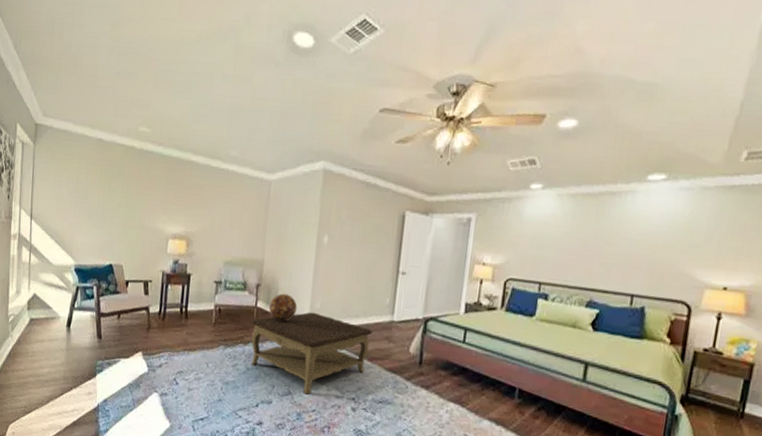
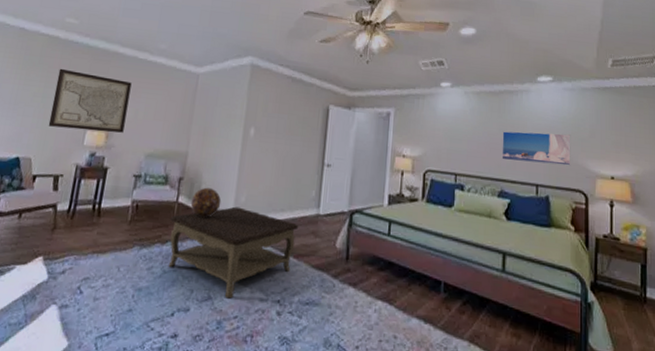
wall art: none [134,178,207,241] -> present [48,68,132,133]
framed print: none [594,237,681,275] -> present [501,131,571,166]

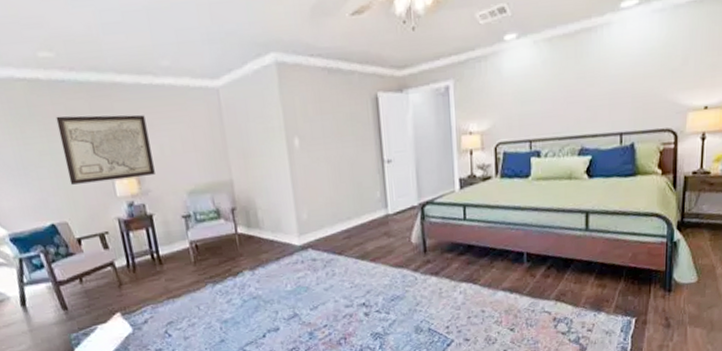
coffee table: present [168,206,299,299] -> none [235,224,370,312]
decorative sphere: present [190,187,221,218] -> none [250,211,283,243]
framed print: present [501,131,571,166] -> none [580,67,660,114]

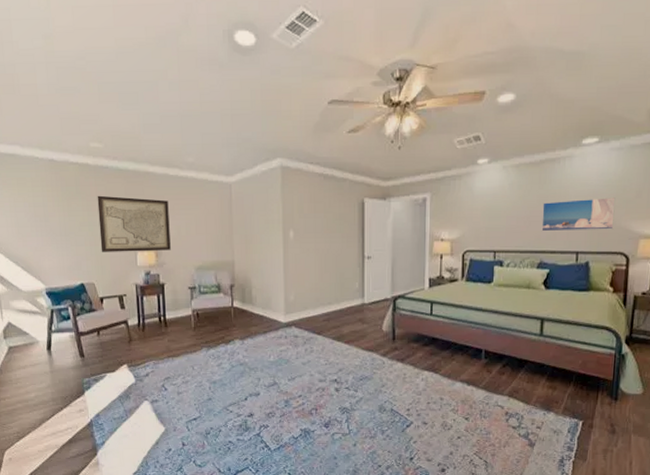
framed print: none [580,67,660,114] -> present [541,197,616,232]

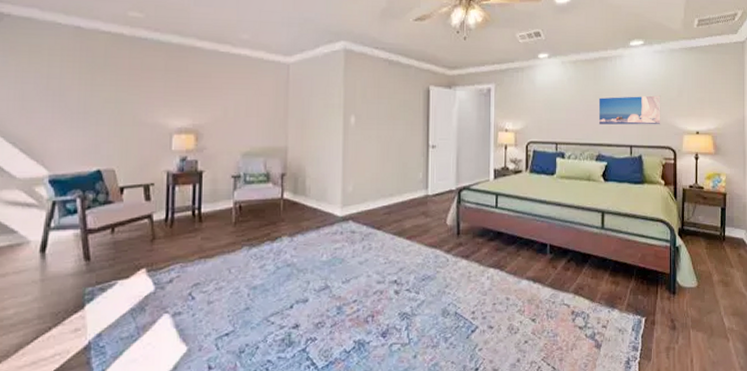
wall art: present [97,195,171,252] -> none [127,69,216,135]

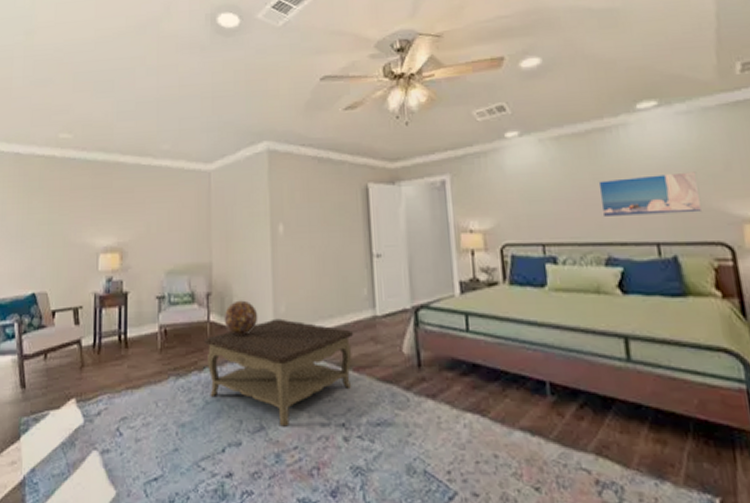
coffee table: none [278,196,409,285] -> present [205,318,354,427]
decorative sphere: none [296,180,328,211] -> present [224,300,258,336]

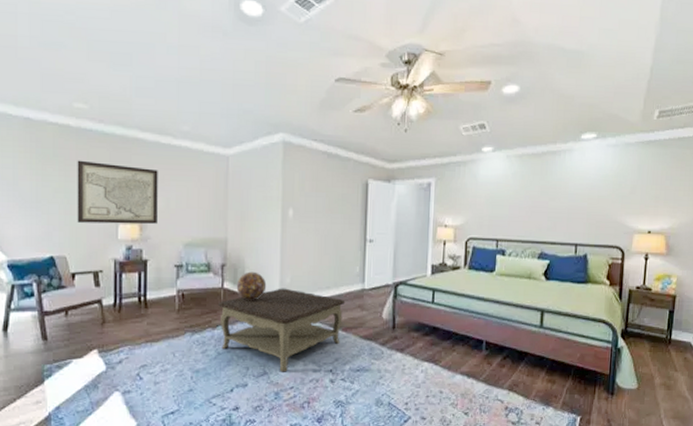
wall art: none [59,190,139,255] -> present [77,160,158,224]
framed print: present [598,171,703,218] -> none [542,192,612,224]

